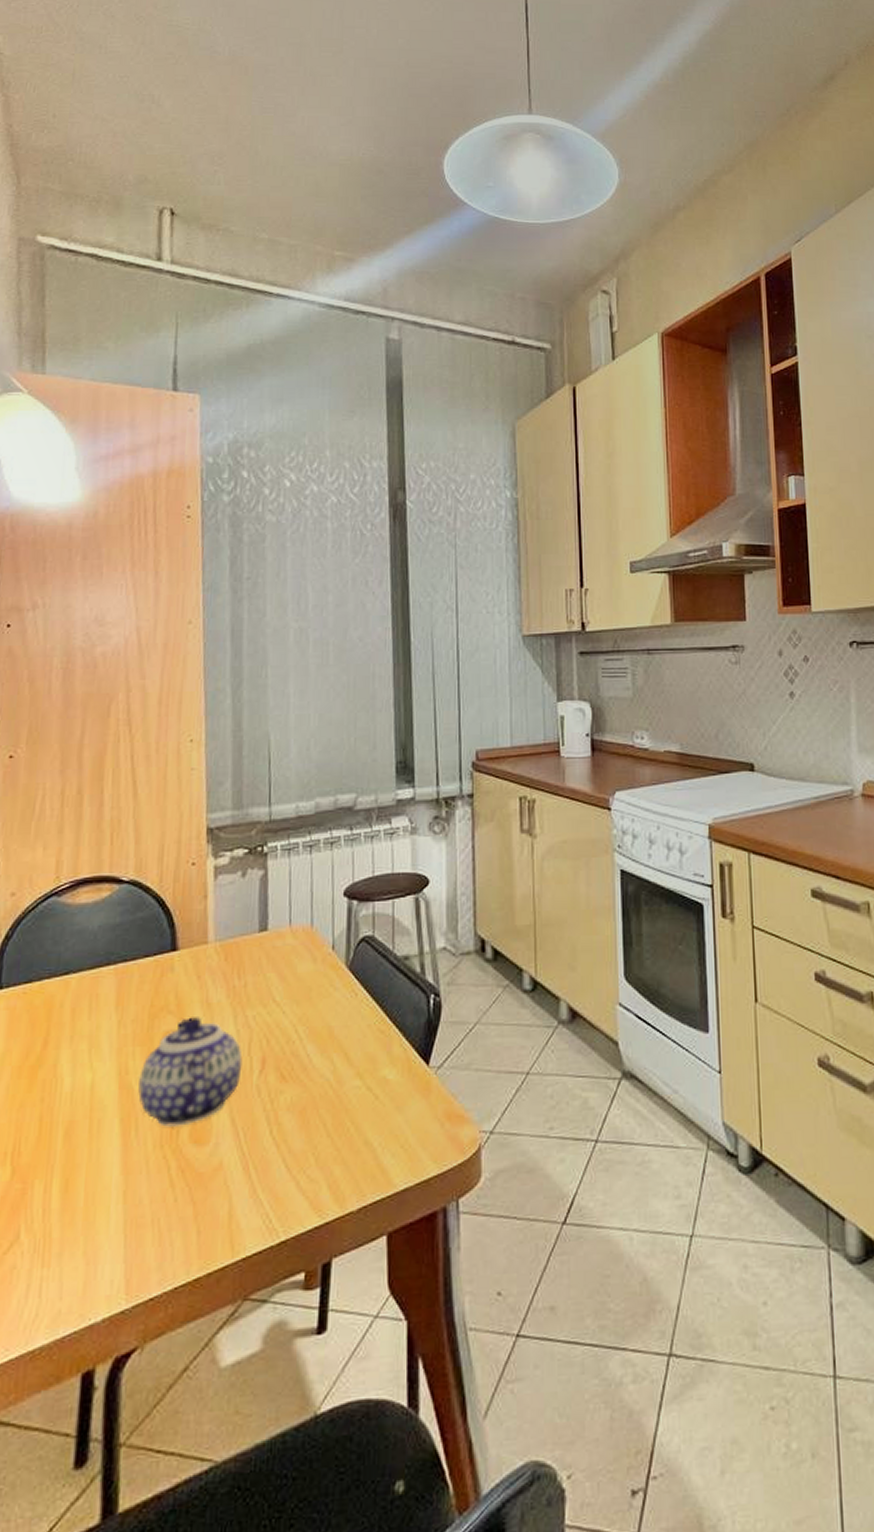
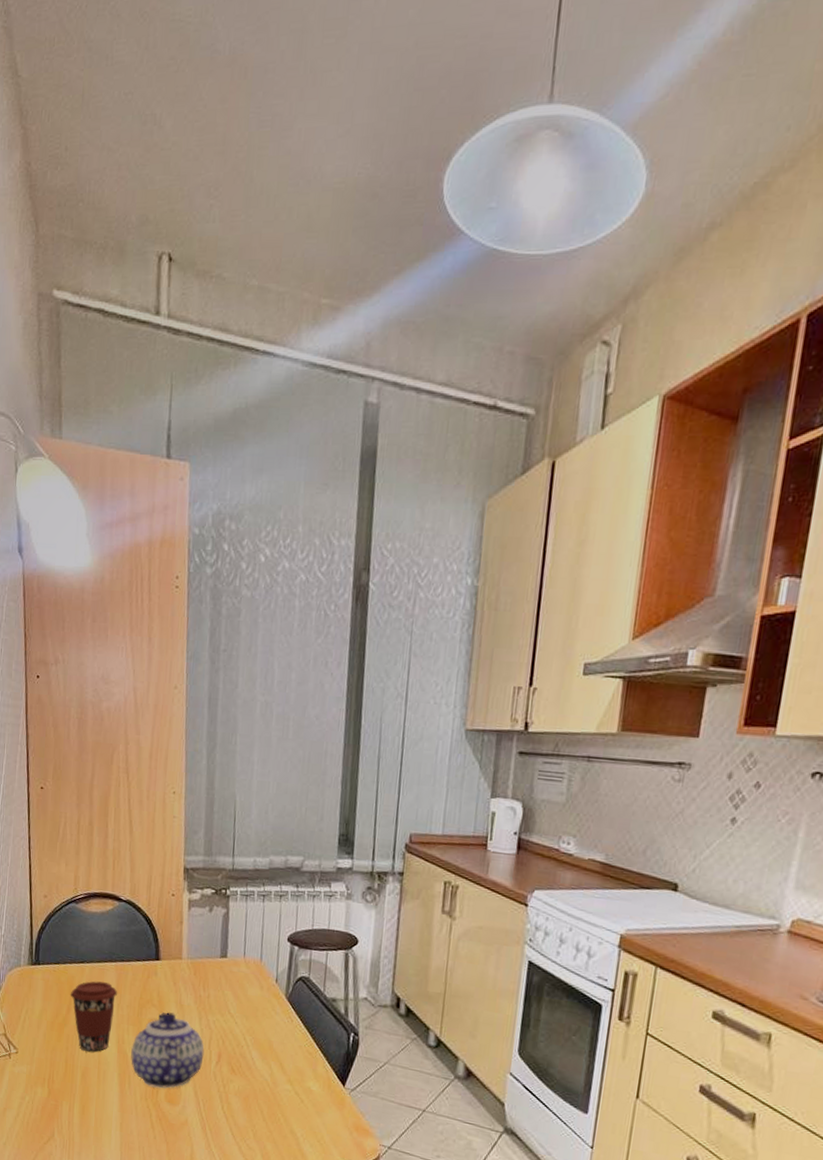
coffee cup: none [47,994,117,1097] -> present [70,981,117,1052]

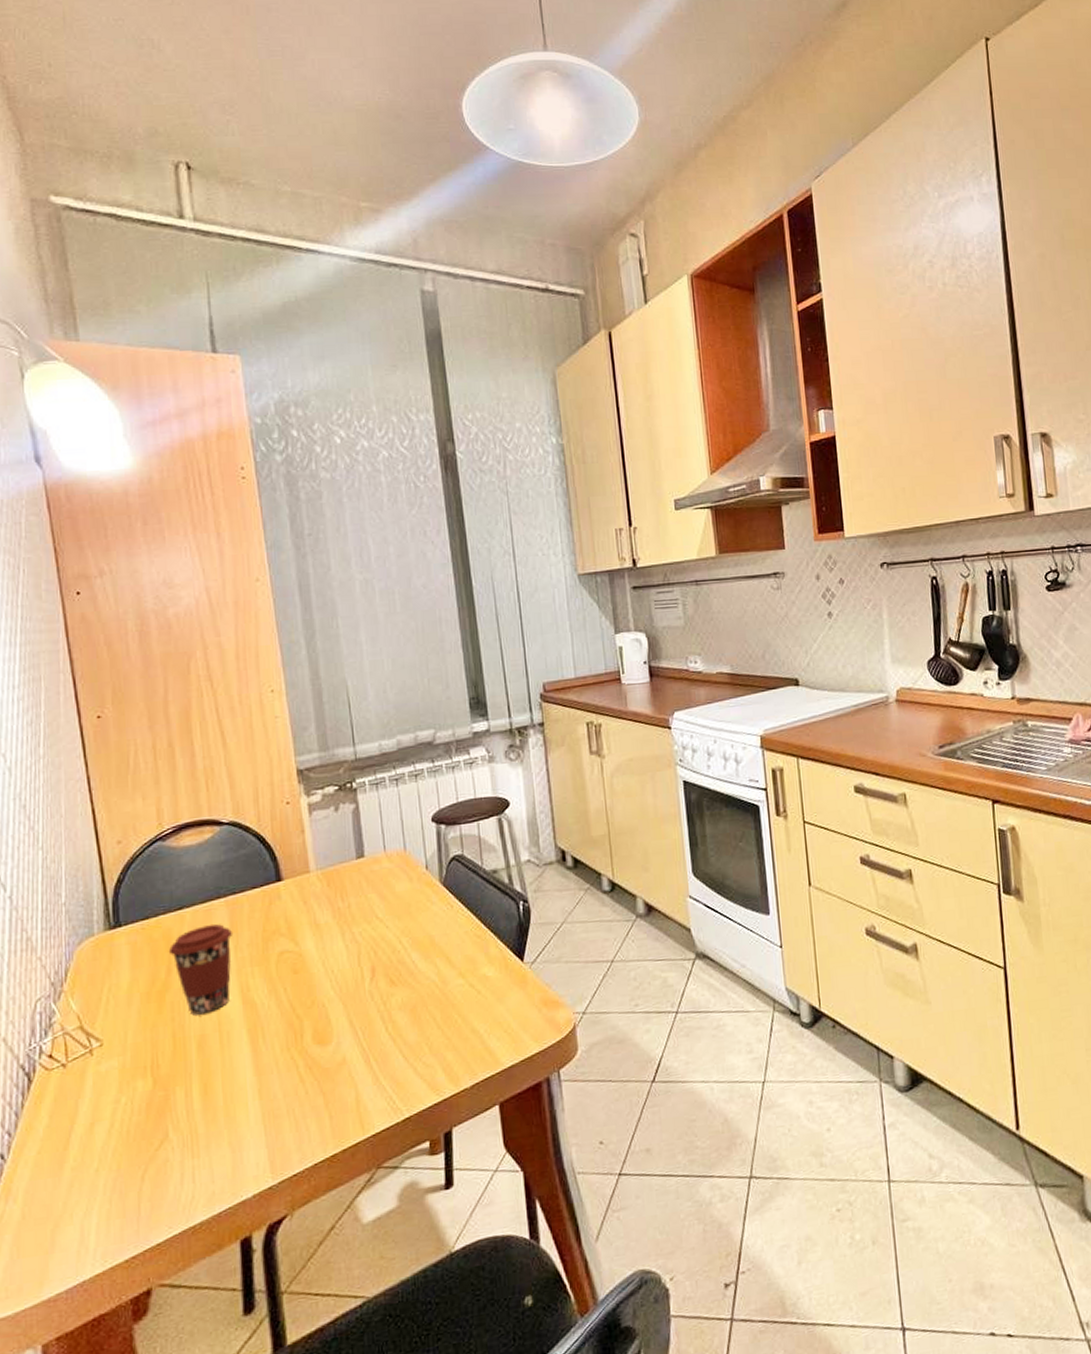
teapot: present [131,1012,204,1089] -> none [260,937,354,1033]

